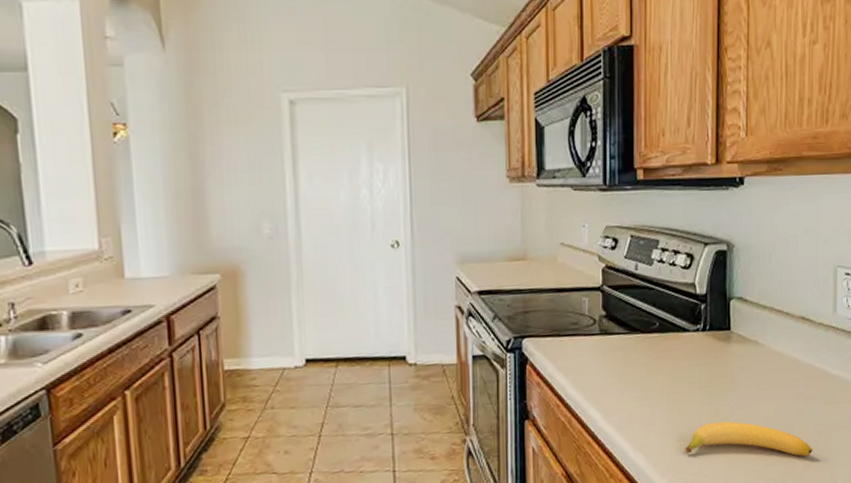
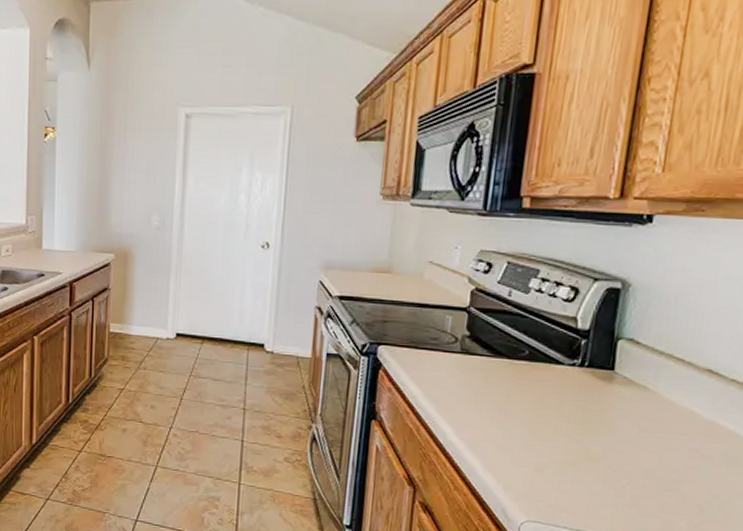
banana: present [685,421,813,457] -> none [542,459,704,517]

